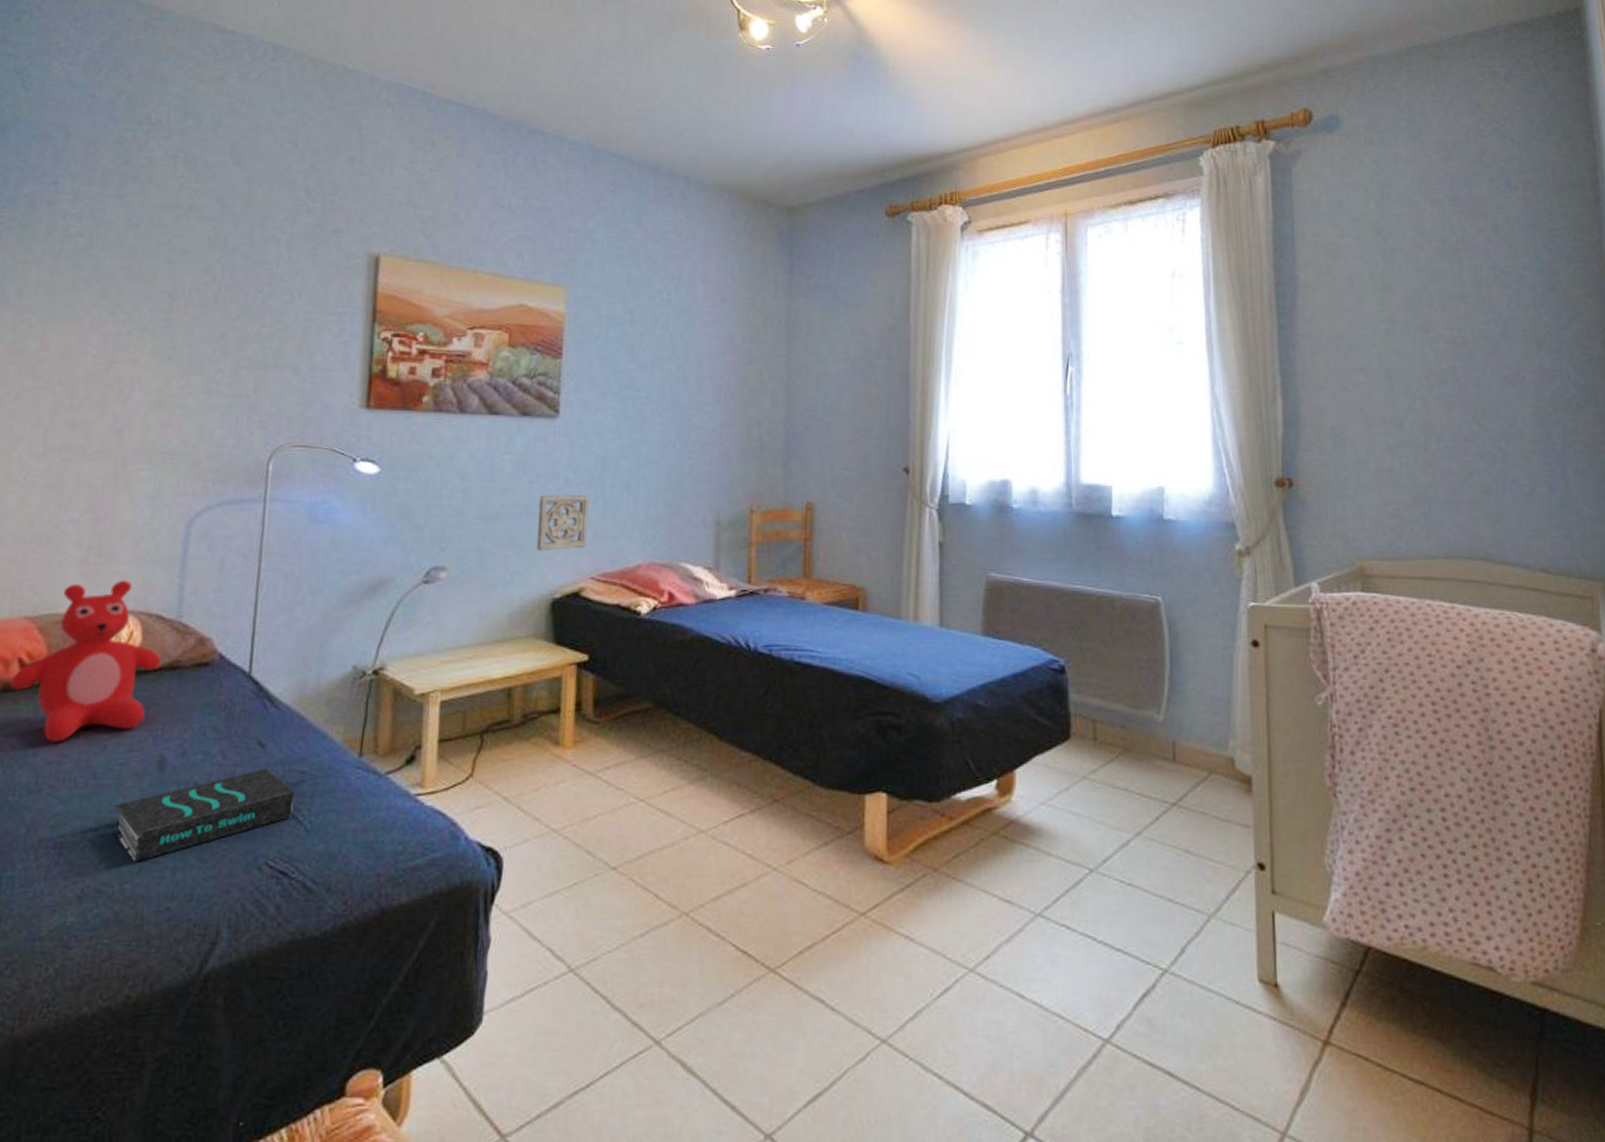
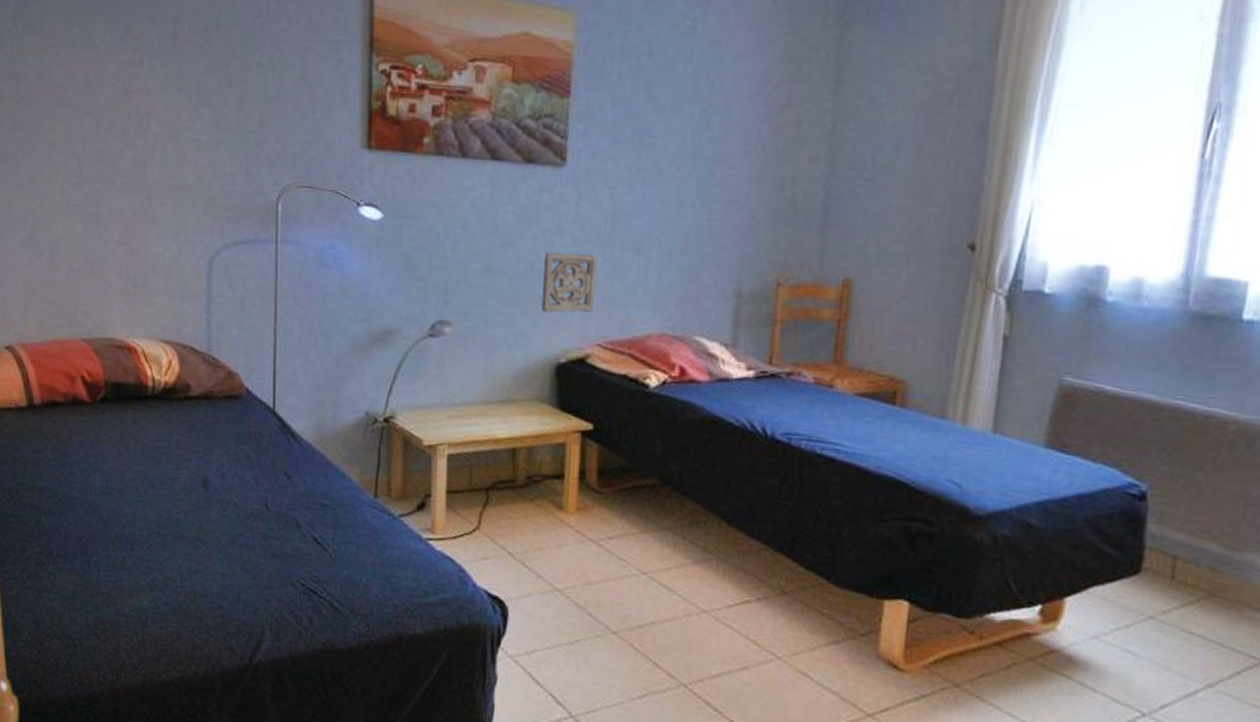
teddy bear: present [10,581,162,742] -> none [77,312,198,453]
book: present [113,767,294,862] -> none [171,497,319,565]

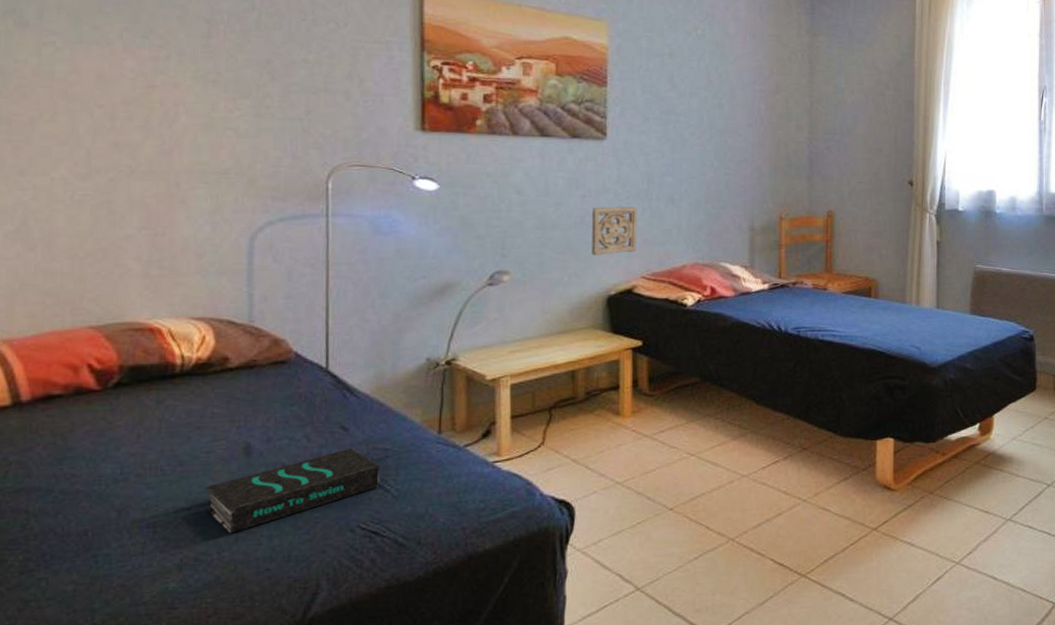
book: none [171,497,319,565] -> present [205,447,379,534]

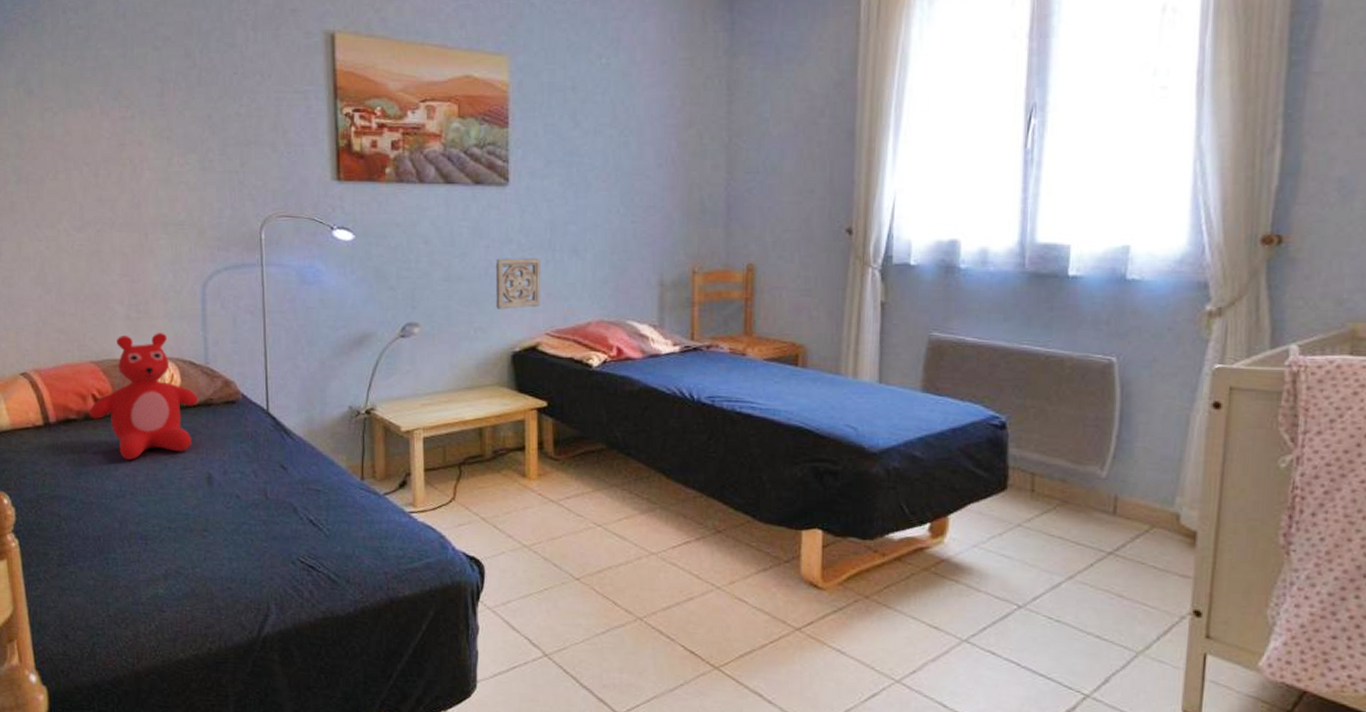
teddy bear: none [81,291,238,436] -> present [89,333,199,460]
book: present [205,447,379,534] -> none [180,486,313,553]

